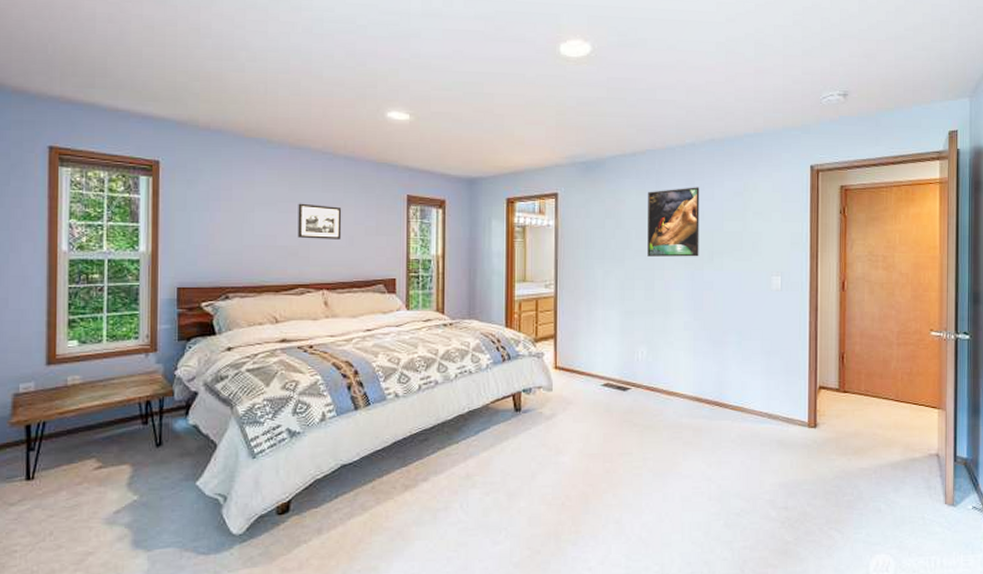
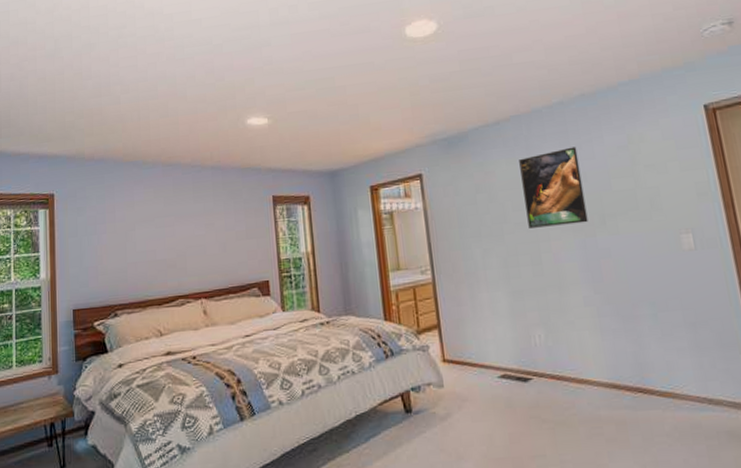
picture frame: present [297,203,342,240] -> none [173,215,215,250]

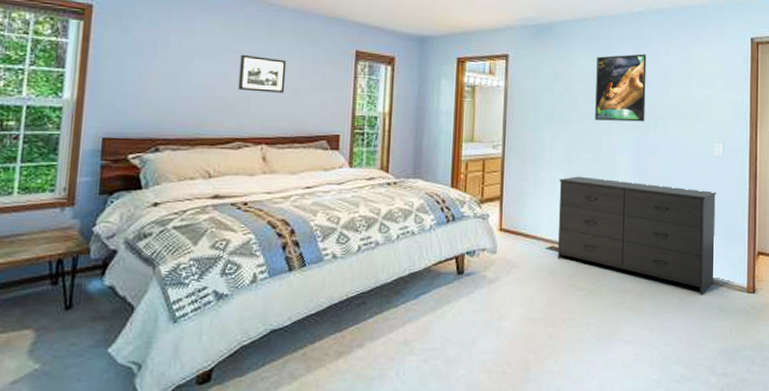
picture frame: none [173,215,215,250] -> present [238,54,287,93]
dresser: none [499,291,716,418] -> present [558,176,717,294]

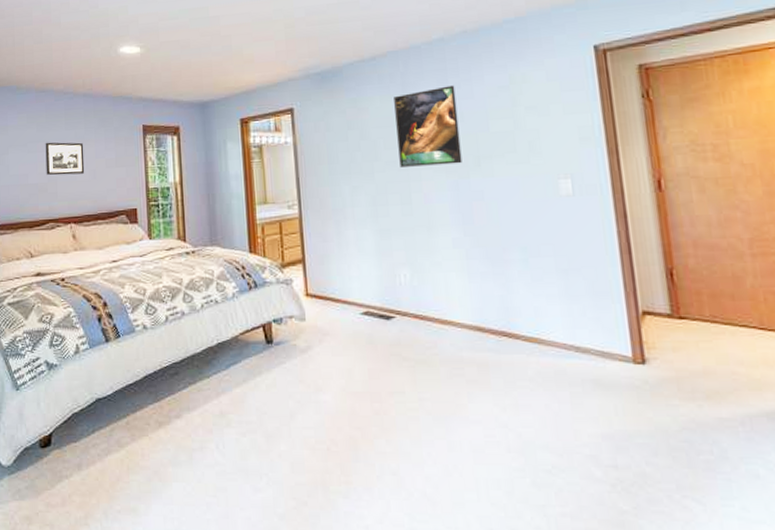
dresser: present [558,176,717,294] -> none [365,231,583,365]

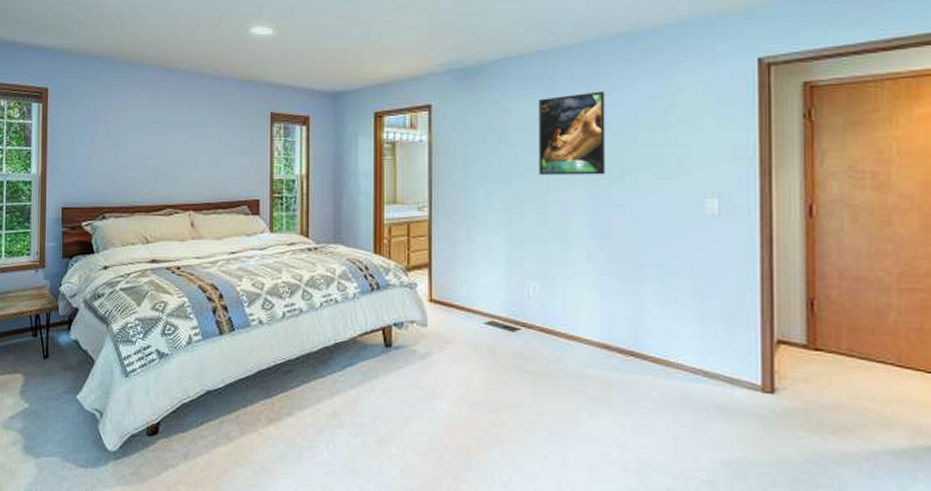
picture frame: present [45,142,85,176] -> none [166,124,207,160]

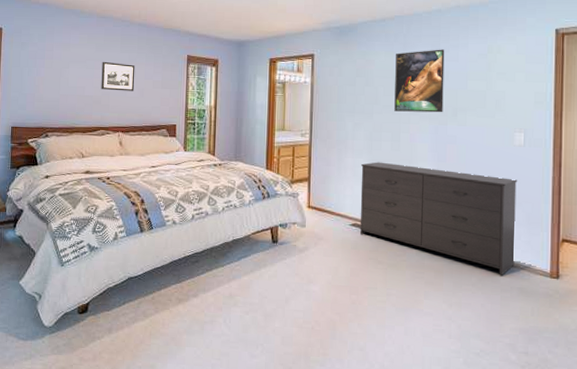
picture frame: none [166,124,207,160] -> present [101,61,135,91]
dresser: none [496,241,712,389] -> present [360,162,518,276]

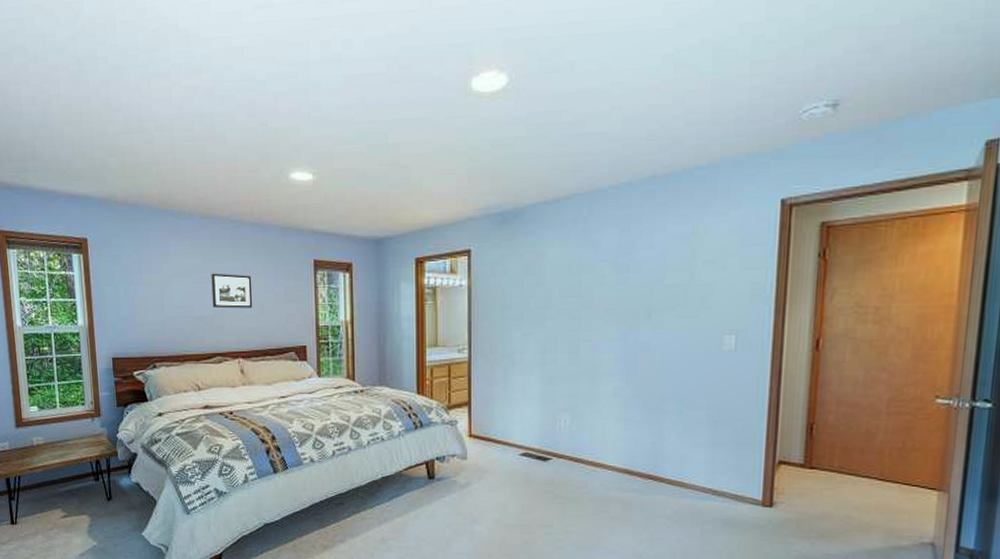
dresser: present [360,162,518,276] -> none [531,379,726,506]
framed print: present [394,49,445,113] -> none [572,234,636,316]

